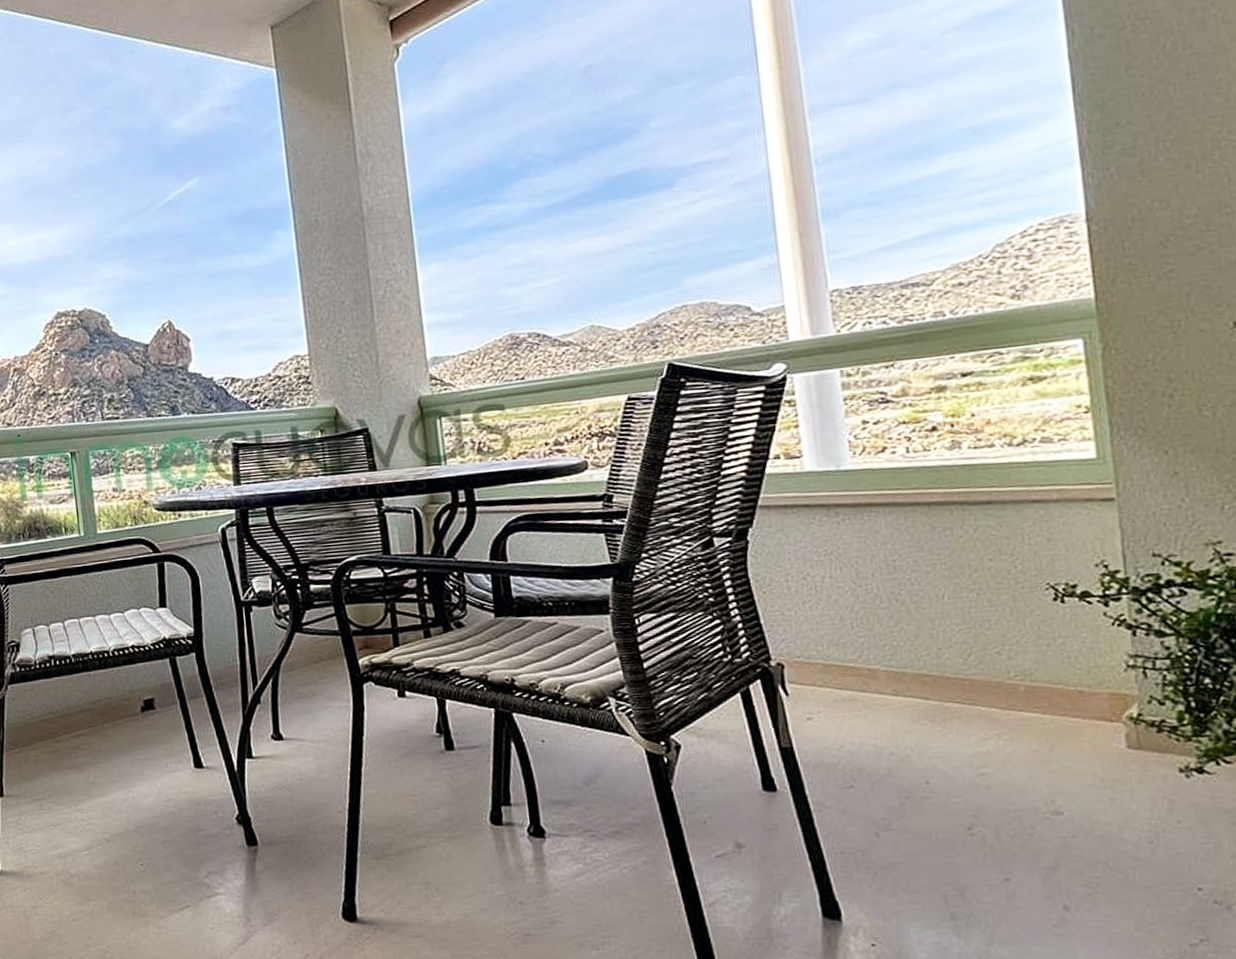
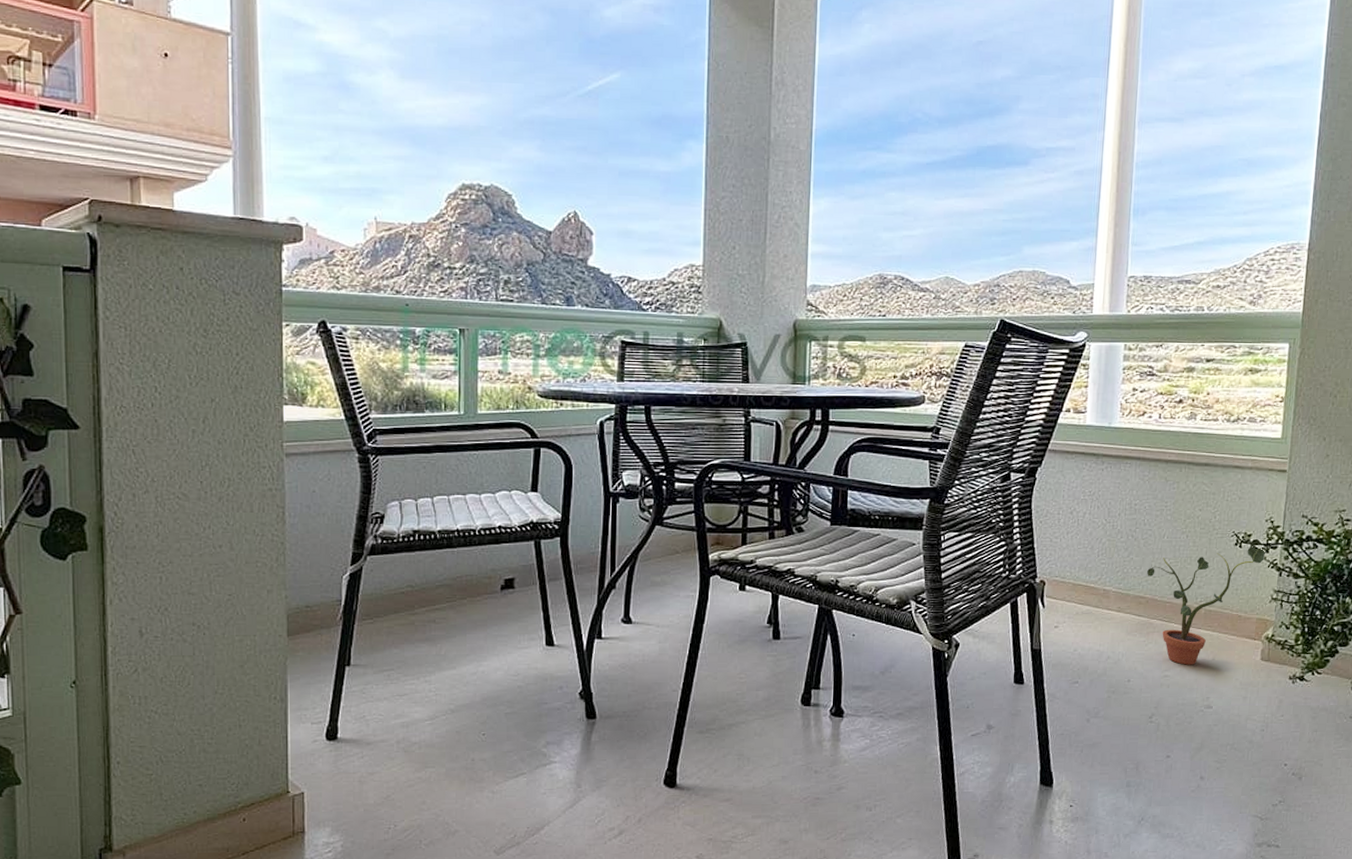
potted plant: none [927,597,1105,759] -> present [1147,544,1266,665]

